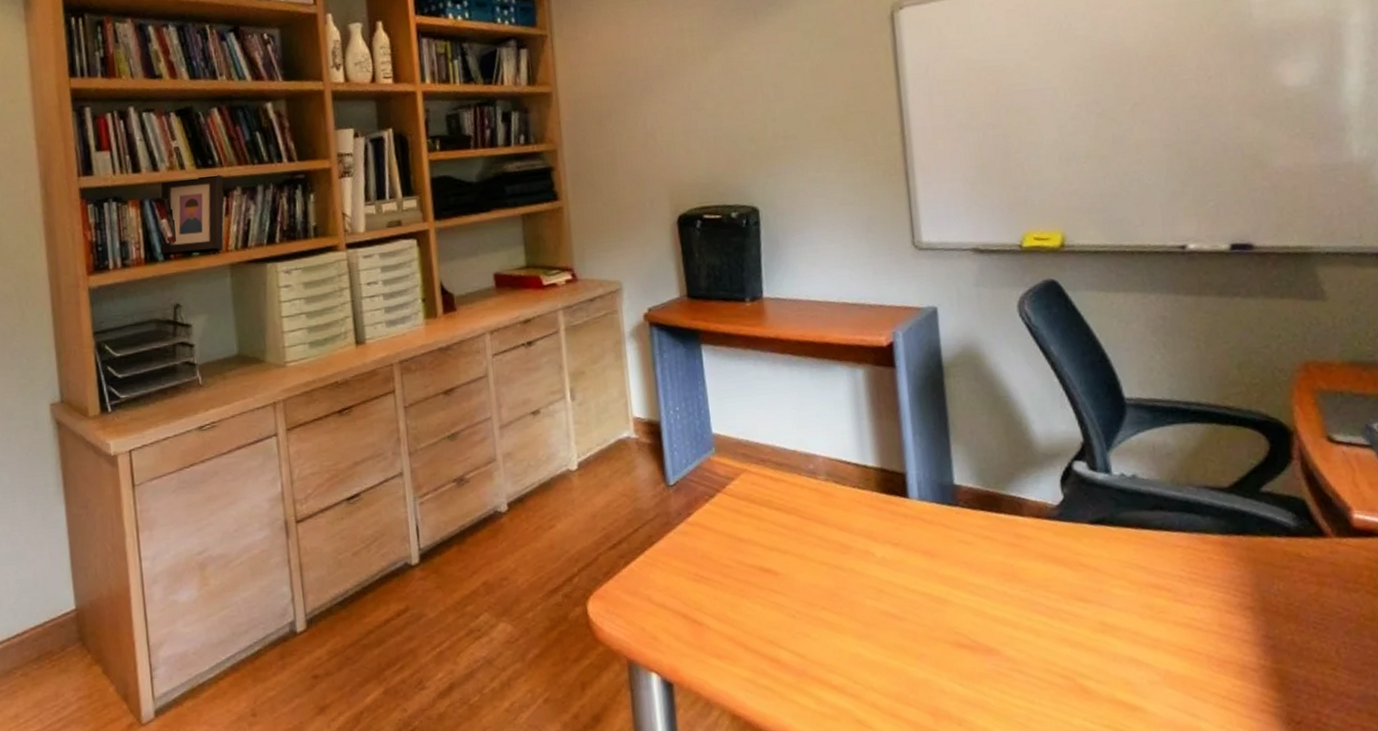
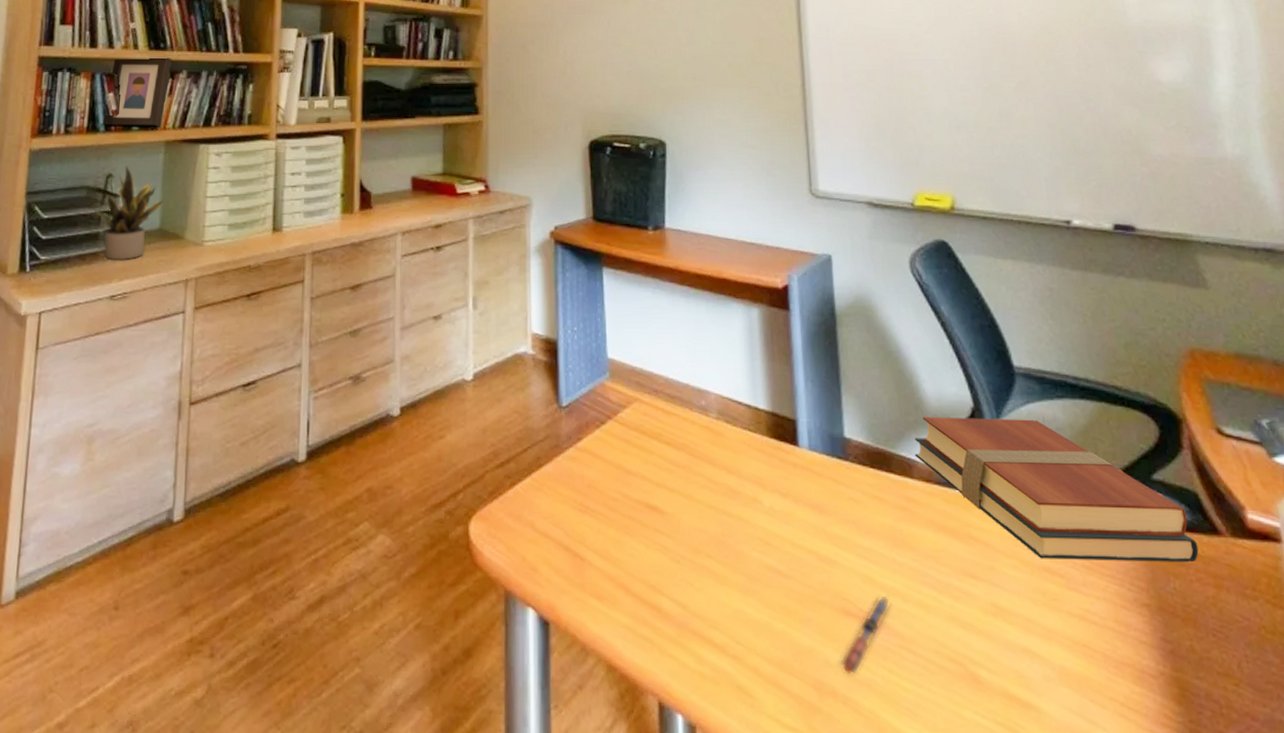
potted plant: none [169,293,238,391] -> present [95,165,163,260]
pen: none [954,625,1004,699] -> present [840,595,893,675]
books: none [1024,447,1304,577] -> present [914,417,1199,563]

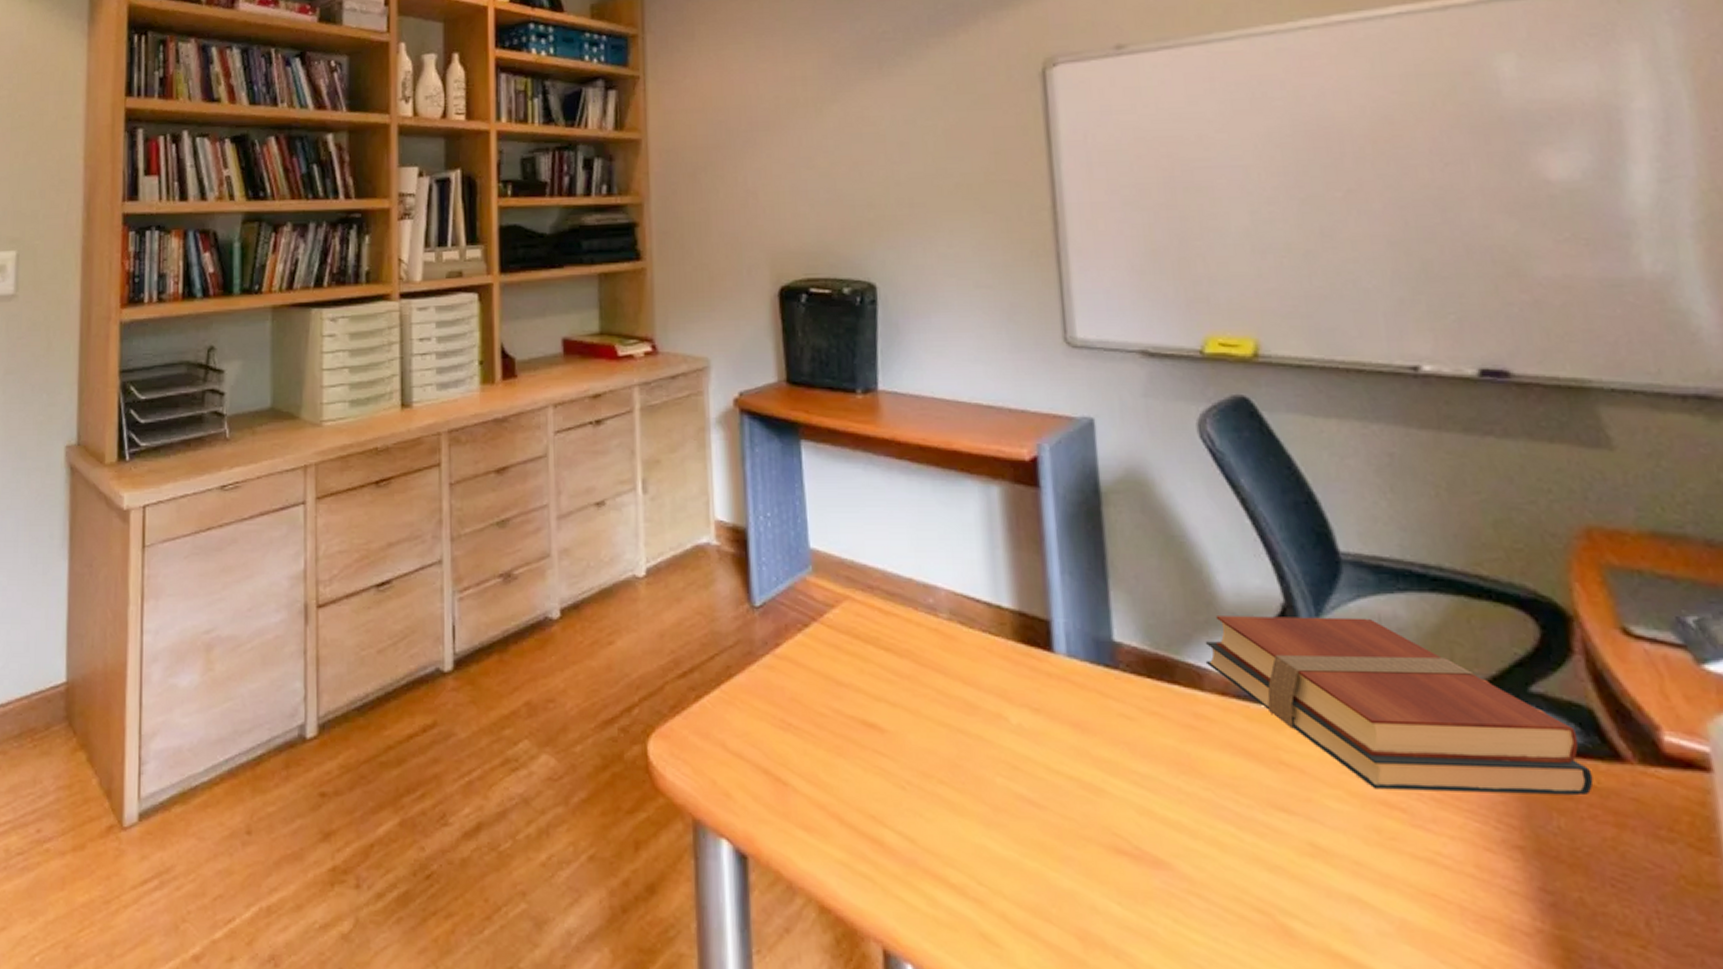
potted plant: present [95,165,163,260] -> none [198,336,273,445]
picture frame: present [103,56,171,128] -> none [200,207,273,293]
pen: present [840,595,893,675] -> none [1110,831,1178,924]

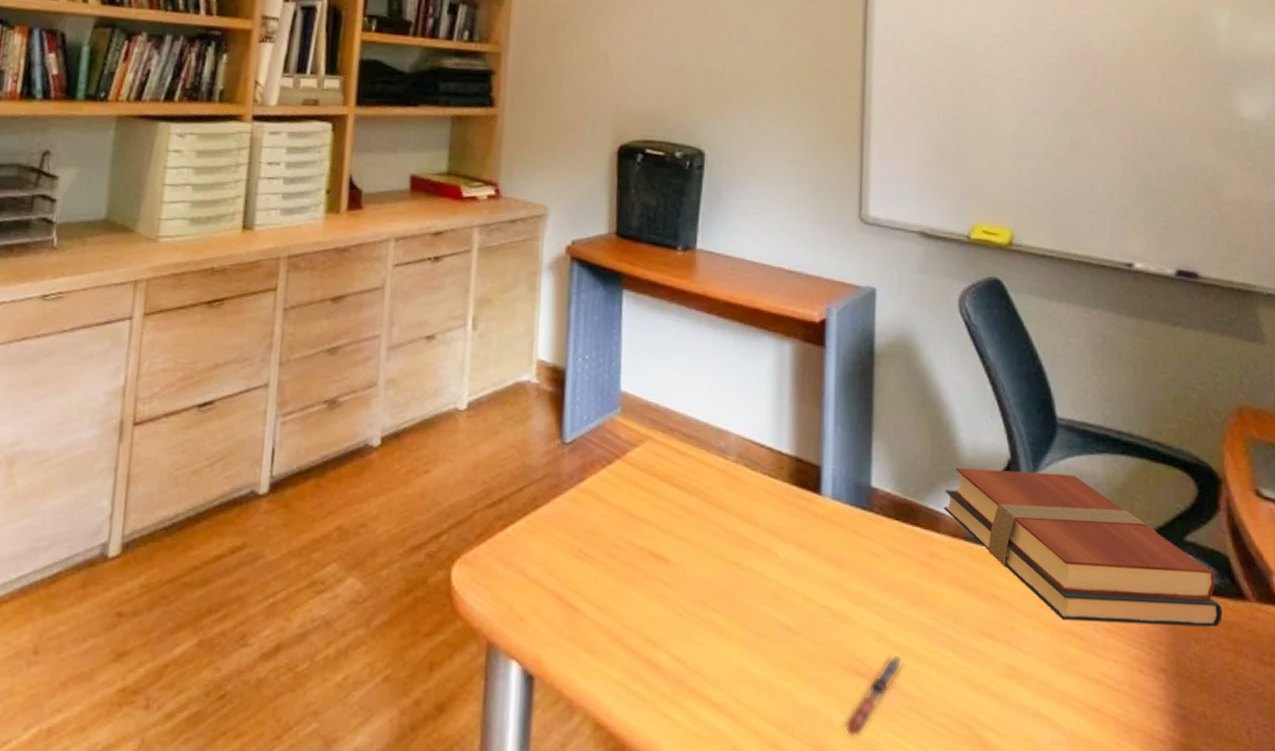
pen: none [1110,831,1178,924] -> present [844,655,905,737]

